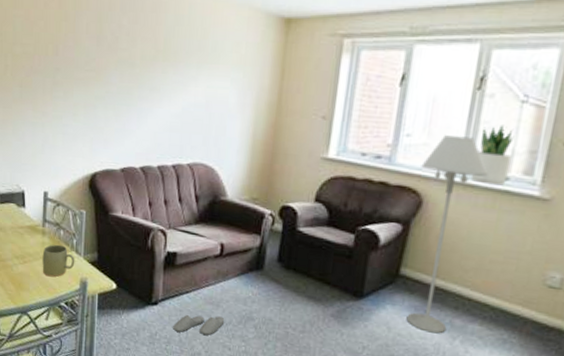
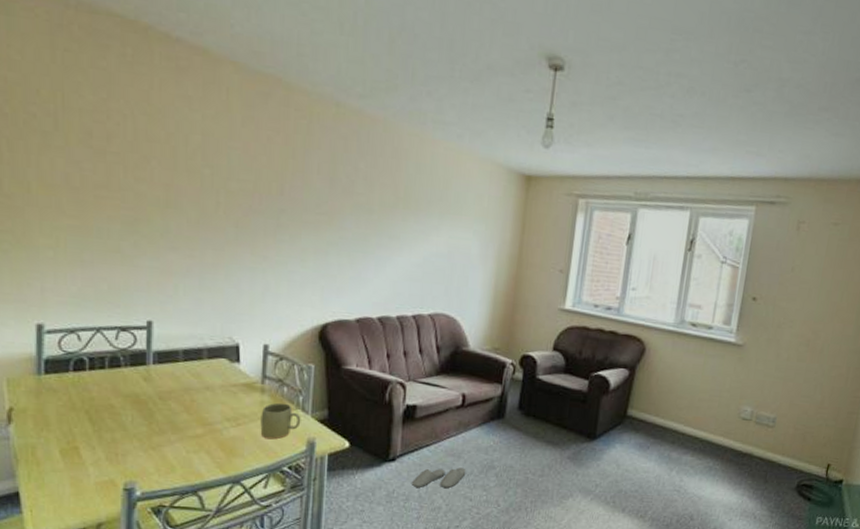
floor lamp: present [406,135,488,334] -> none [632,290,697,467]
planter: present [471,125,515,186] -> none [684,281,717,334]

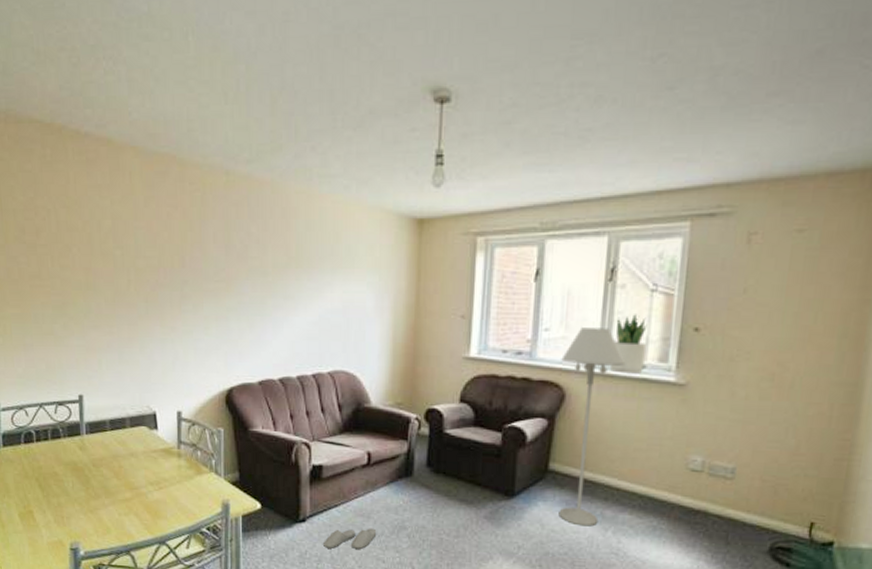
mug: present [260,402,301,440] -> none [179,466,215,502]
floor lamp: none [632,290,697,467] -> present [558,328,626,527]
planter: none [684,281,717,334] -> present [610,314,647,374]

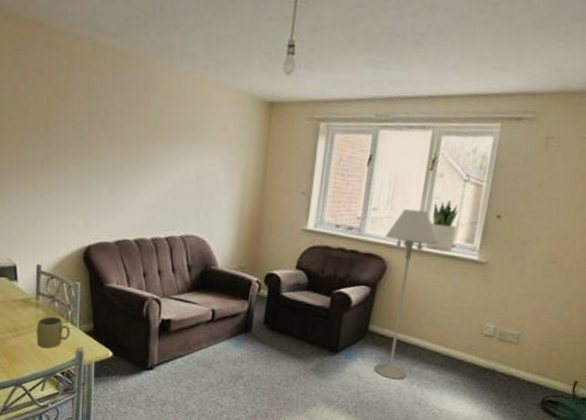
mug: none [179,466,215,502] -> present [36,316,71,349]
slippers: present [323,528,377,549] -> none [168,376,217,395]

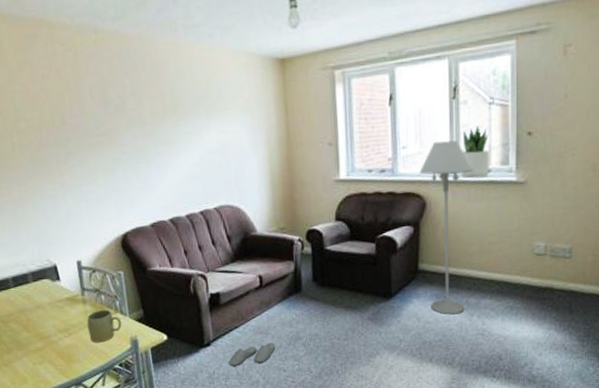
slippers: none [168,376,217,395] -> present [229,342,276,366]

